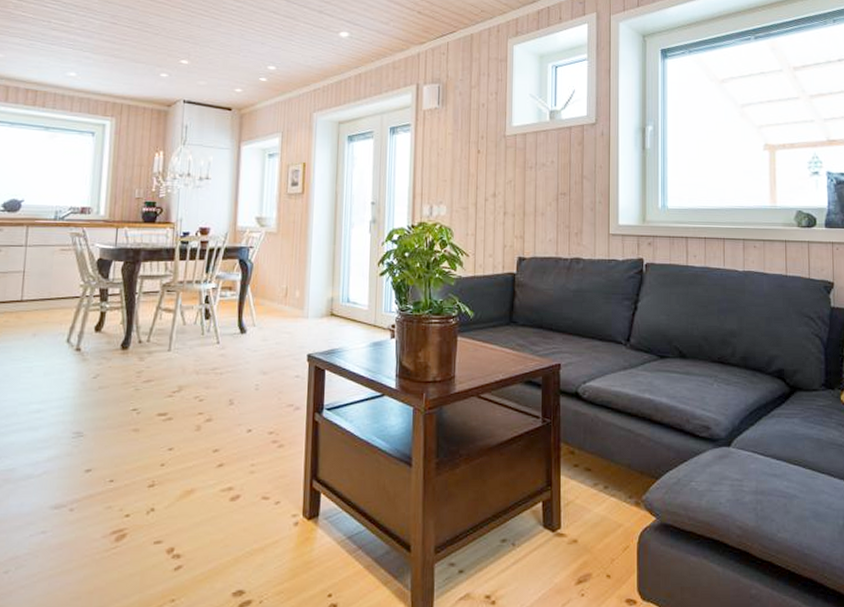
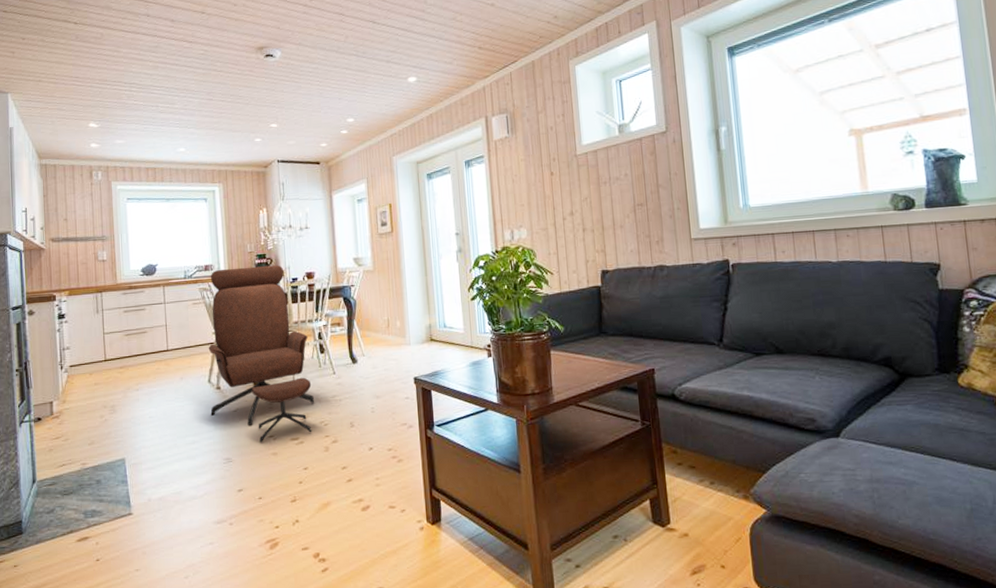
lounge chair: none [64,213,193,416] -> present [208,265,315,443]

